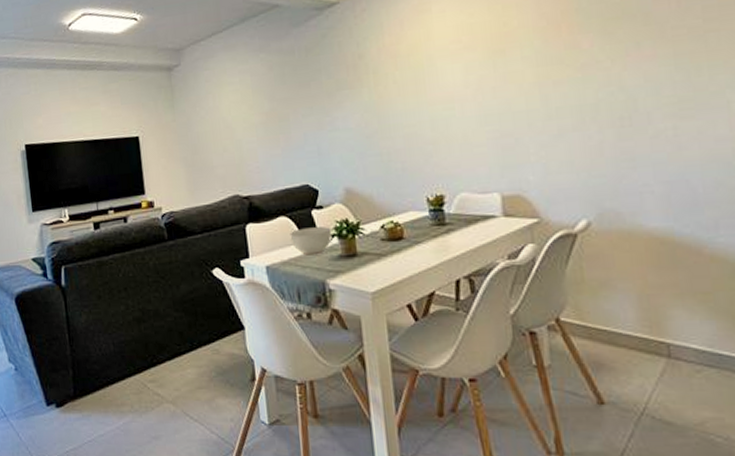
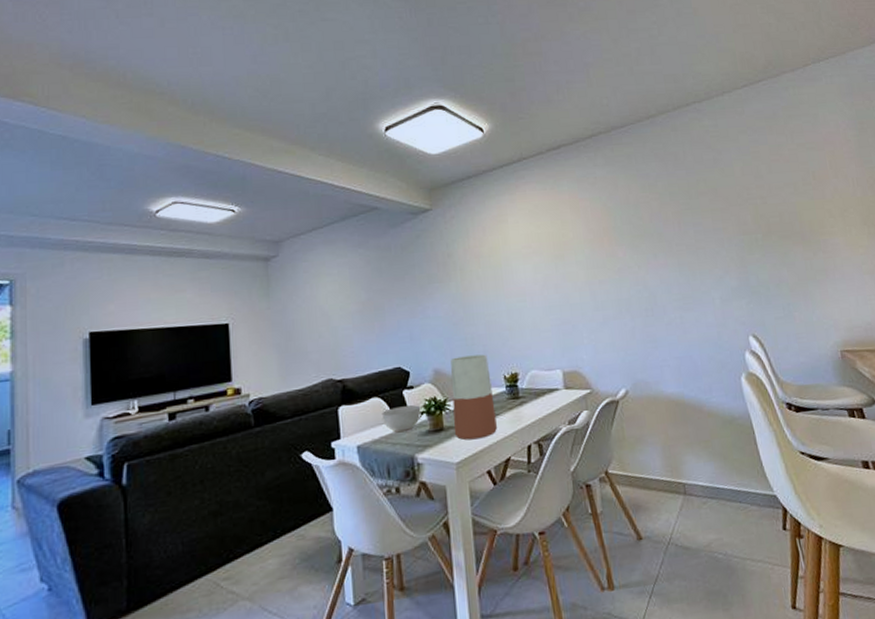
vase: none [364,172,419,269] -> present [450,354,497,441]

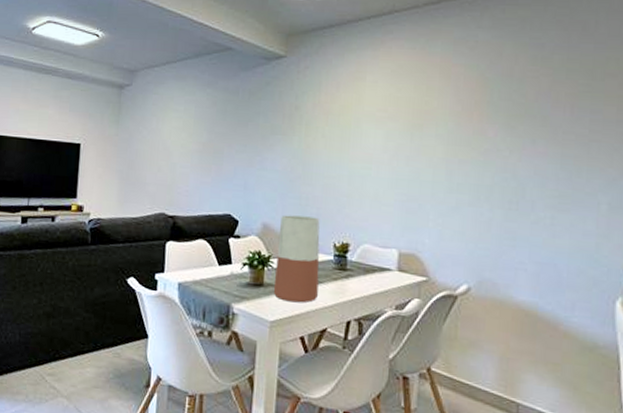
bowl: present [381,405,421,433] -> none [205,253,244,280]

